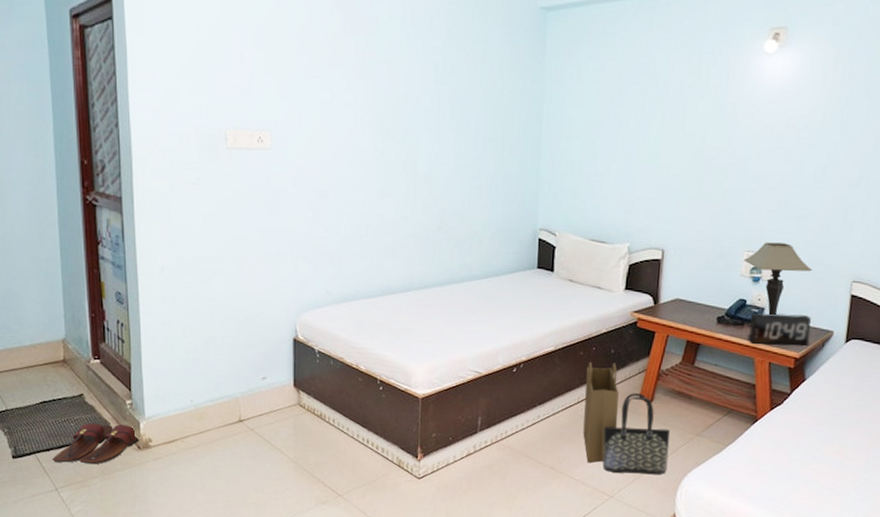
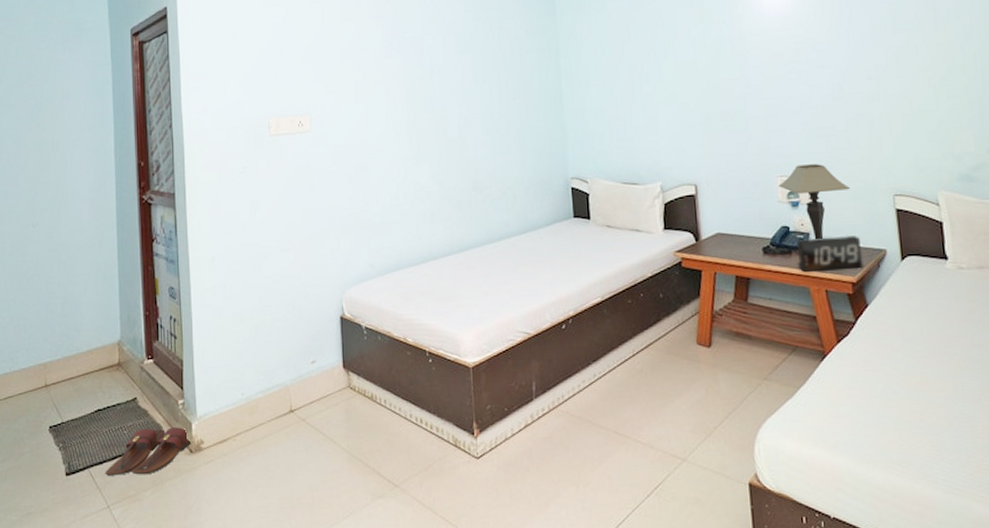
shopping bag: present [583,361,619,463] -> none [637,308,679,423]
tote bag: present [603,393,671,475] -> none [665,339,739,431]

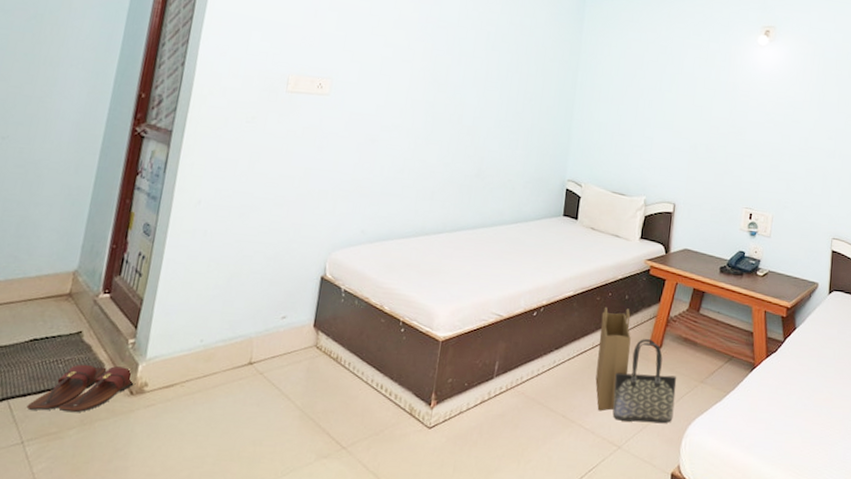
shopping bag: none [637,308,679,423] -> present [595,306,631,411]
tote bag: none [665,339,739,431] -> present [612,339,677,424]
table lamp: present [778,164,851,254] -> none [743,201,800,277]
alarm clock: present [797,236,864,272] -> none [746,264,800,296]

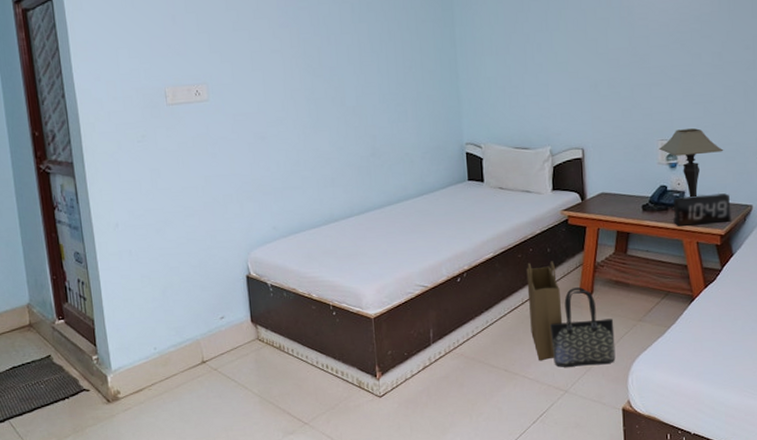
sandal: present [26,364,136,413] -> none [25,380,110,426]
table lamp: none [743,201,800,277] -> present [659,128,724,210]
alarm clock: none [746,264,800,296] -> present [673,193,732,226]

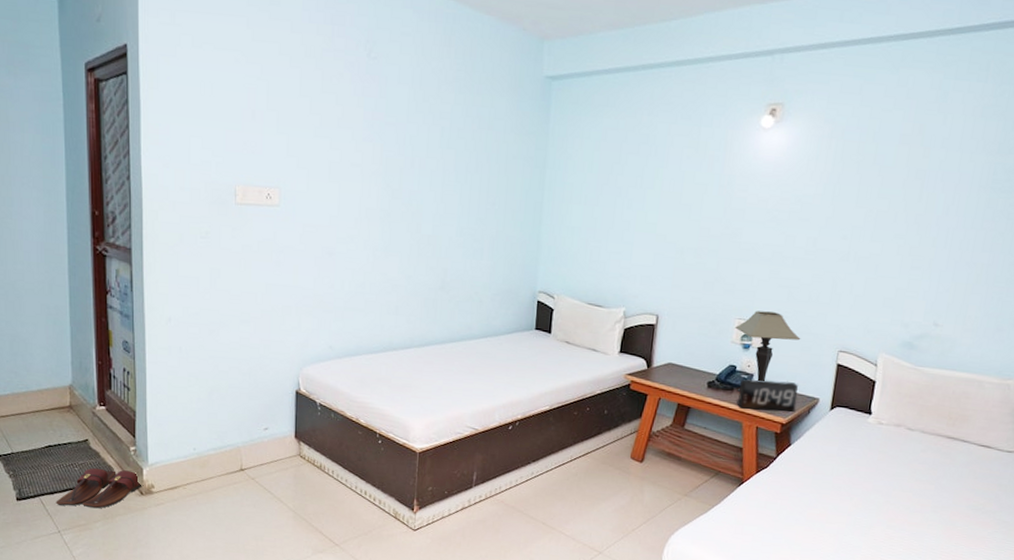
sandal: none [25,380,110,426] -> present [56,467,144,509]
shopping bag: present [526,261,563,361] -> none [575,421,611,520]
tote bag: present [550,287,616,367] -> none [593,453,660,533]

